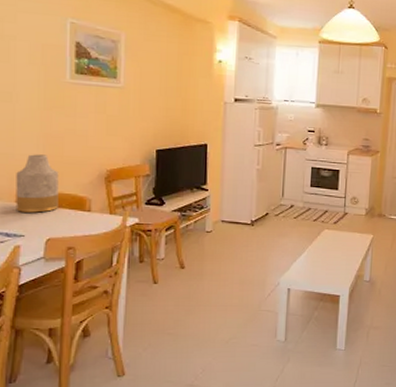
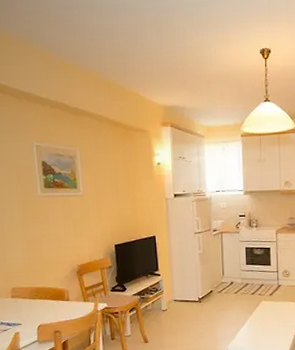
vase: present [16,154,59,213] -> none [9,257,44,306]

